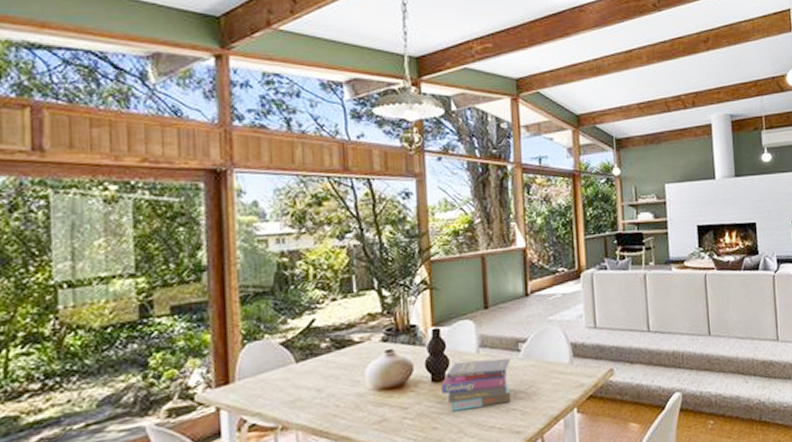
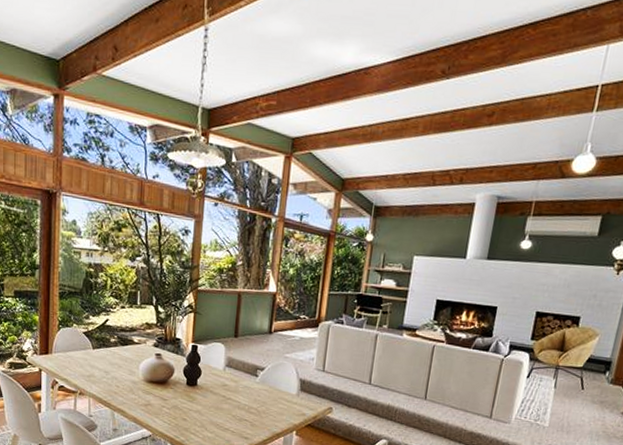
books: present [441,358,511,412] -> none [193,374,249,414]

